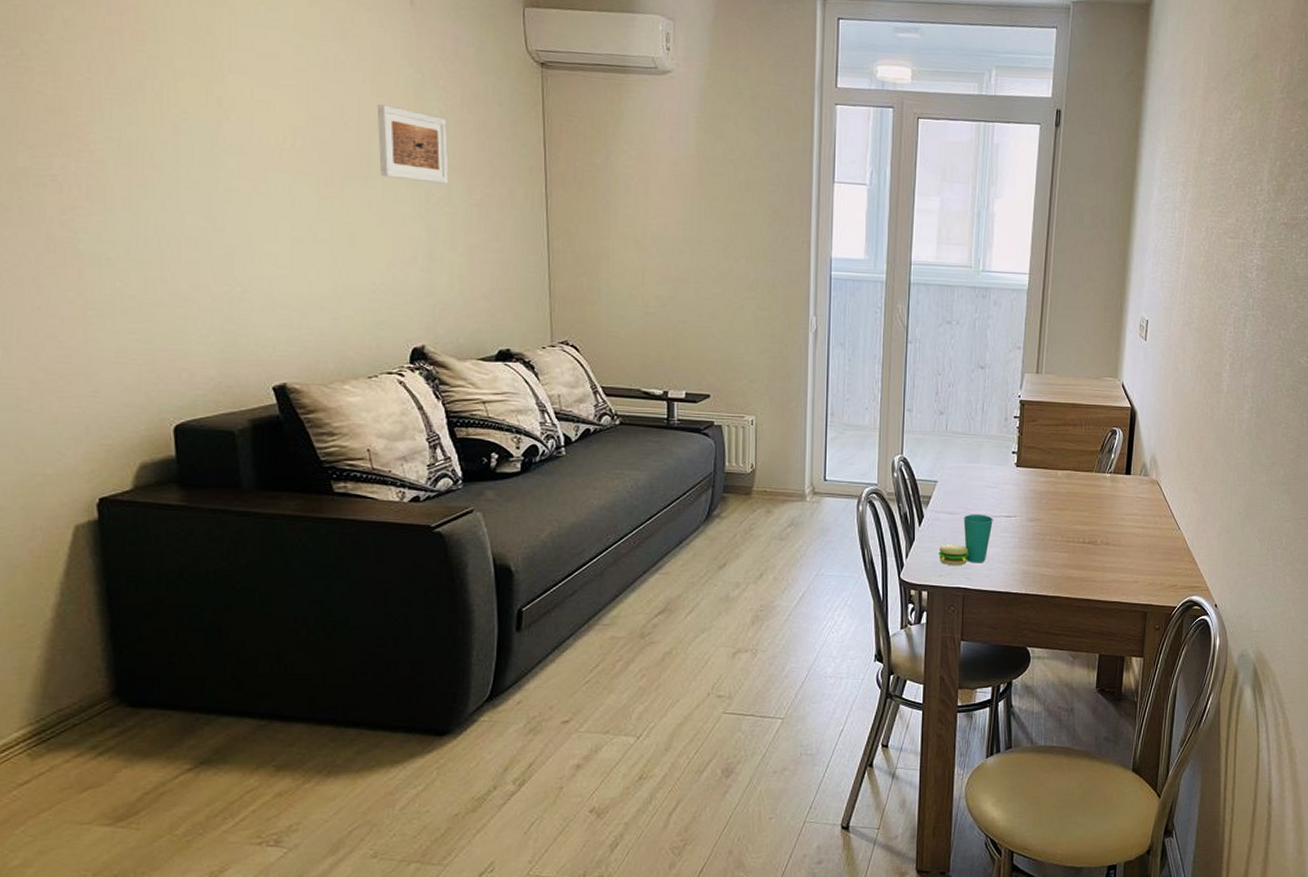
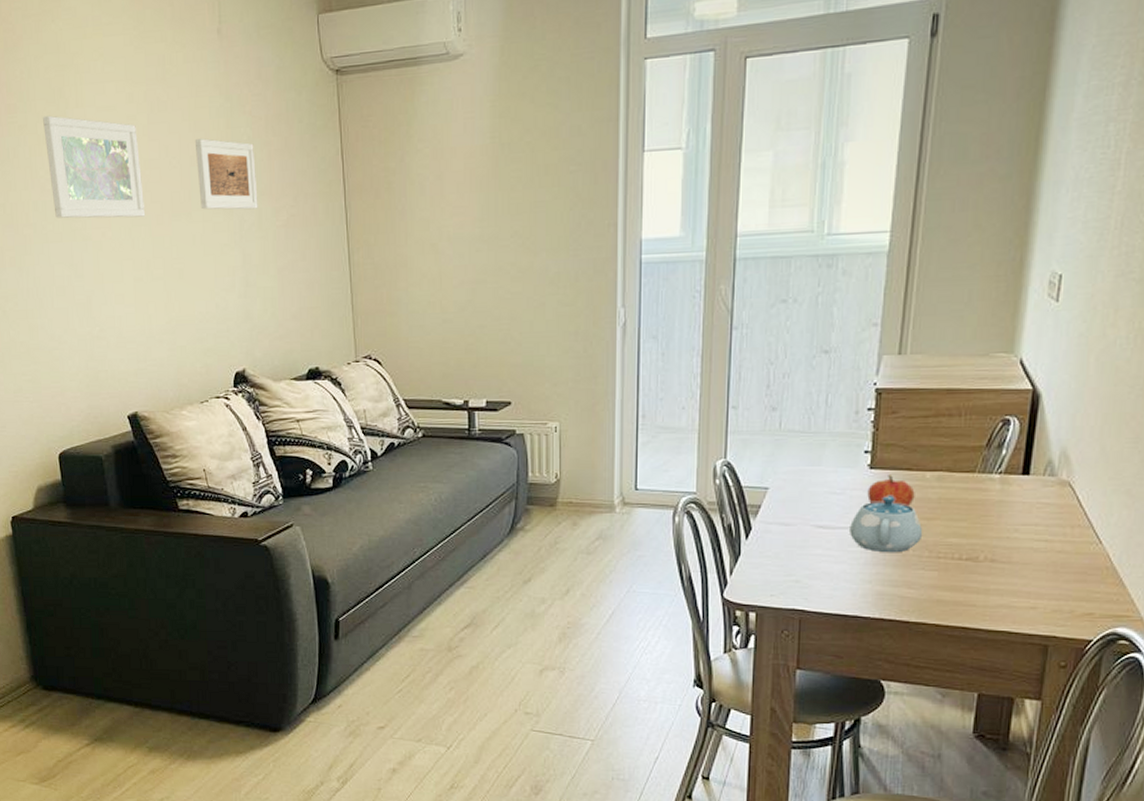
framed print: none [182,50,311,175] -> present [43,115,146,219]
cup: present [938,514,993,566] -> none [769,525,839,585]
teapot: none [1002,489,1057,538] -> present [850,495,923,553]
fruit: none [1015,472,1050,499] -> present [867,475,915,507]

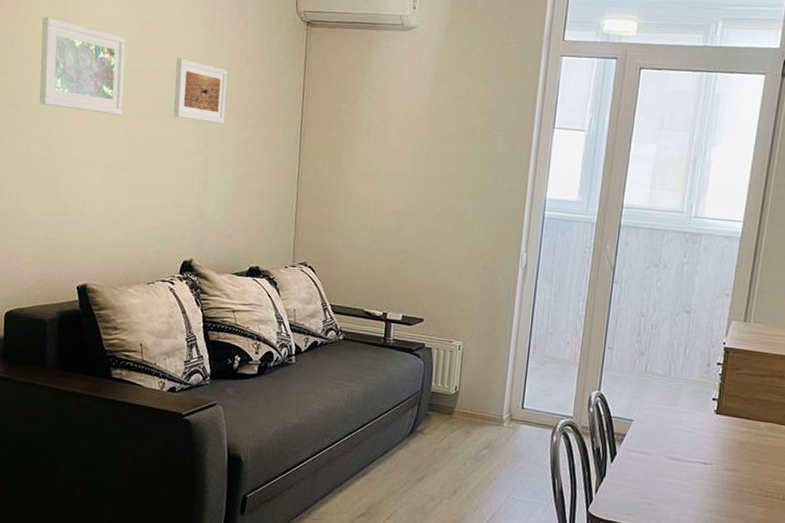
teapot: present [850,495,923,553] -> none [696,438,756,489]
fruit: present [867,475,915,507] -> none [712,421,751,450]

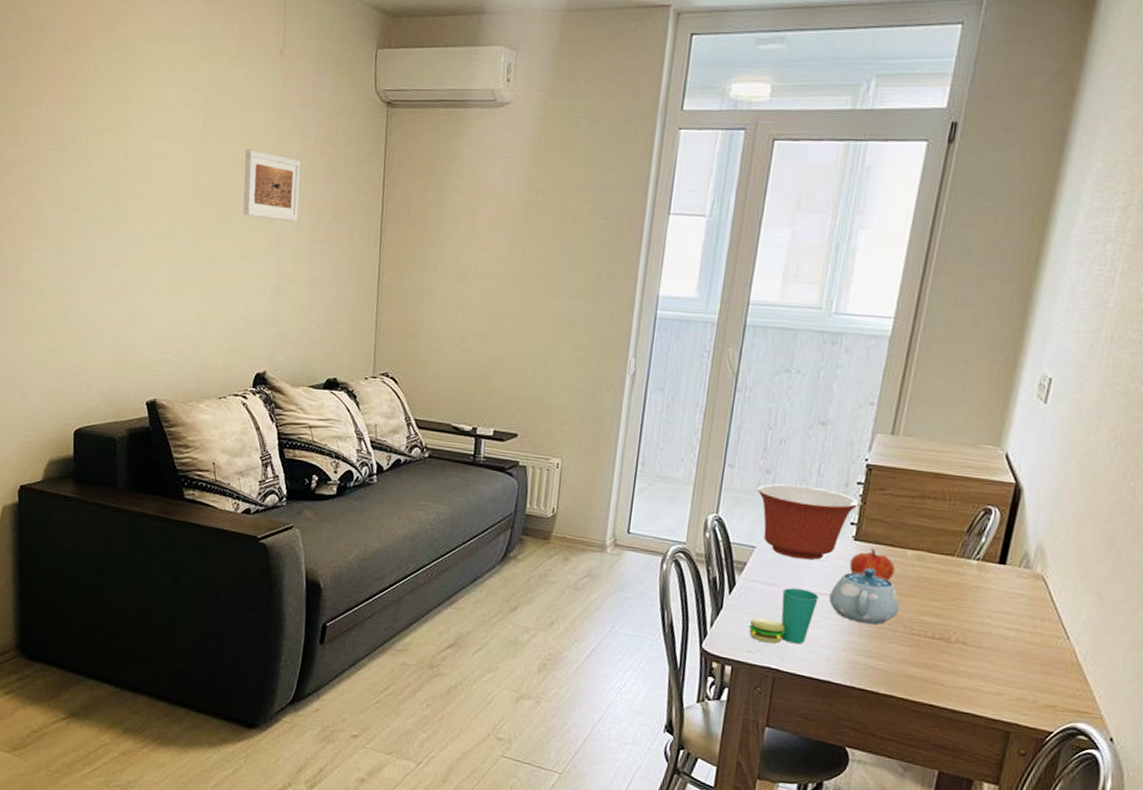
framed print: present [39,16,126,115] -> none [102,109,192,215]
cup: none [628,456,688,507] -> present [749,587,819,644]
mixing bowl: none [633,364,719,432] -> present [757,484,860,560]
teapot: none [696,438,756,489] -> present [829,567,900,625]
fruit: none [712,421,751,450] -> present [849,548,895,581]

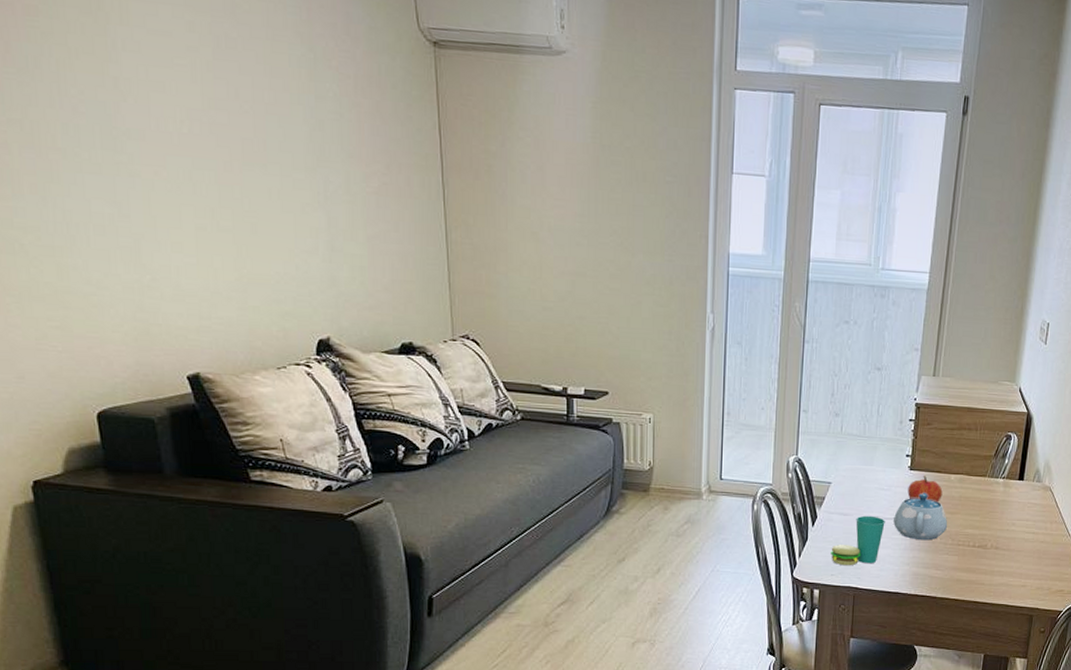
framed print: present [243,149,301,222] -> none [271,86,346,172]
mixing bowl: present [757,484,860,560] -> none [829,424,912,490]

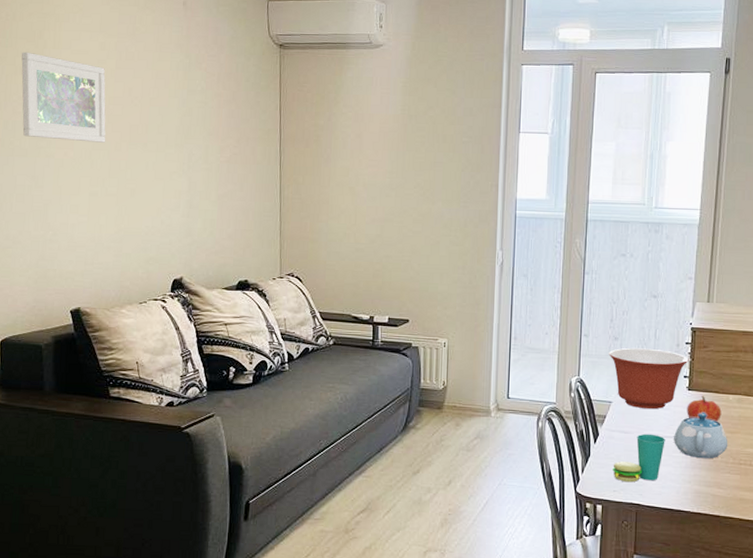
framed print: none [75,26,210,161] -> present [21,52,106,143]
mixing bowl: none [829,424,912,490] -> present [608,348,689,410]

